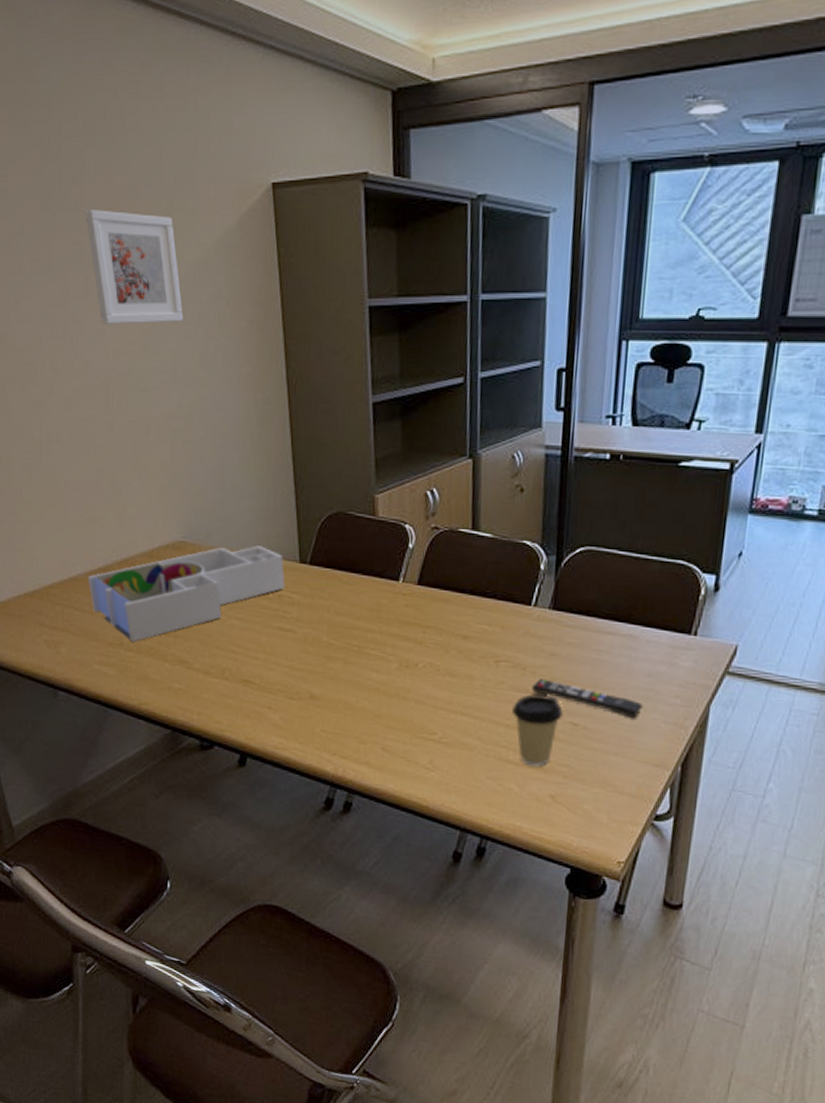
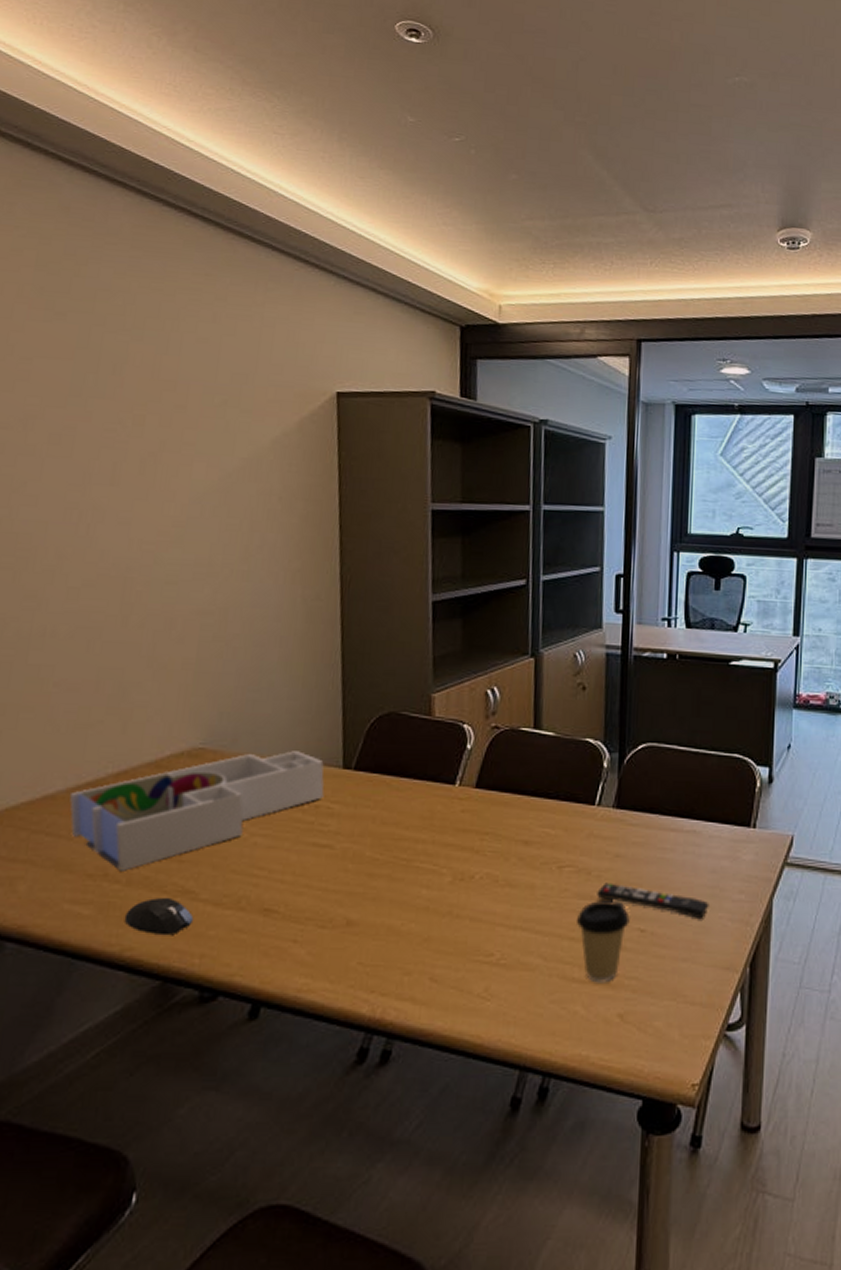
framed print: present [85,209,184,325] -> none [122,399,228,515]
mouse: none [139,664,190,695] -> present [124,897,194,934]

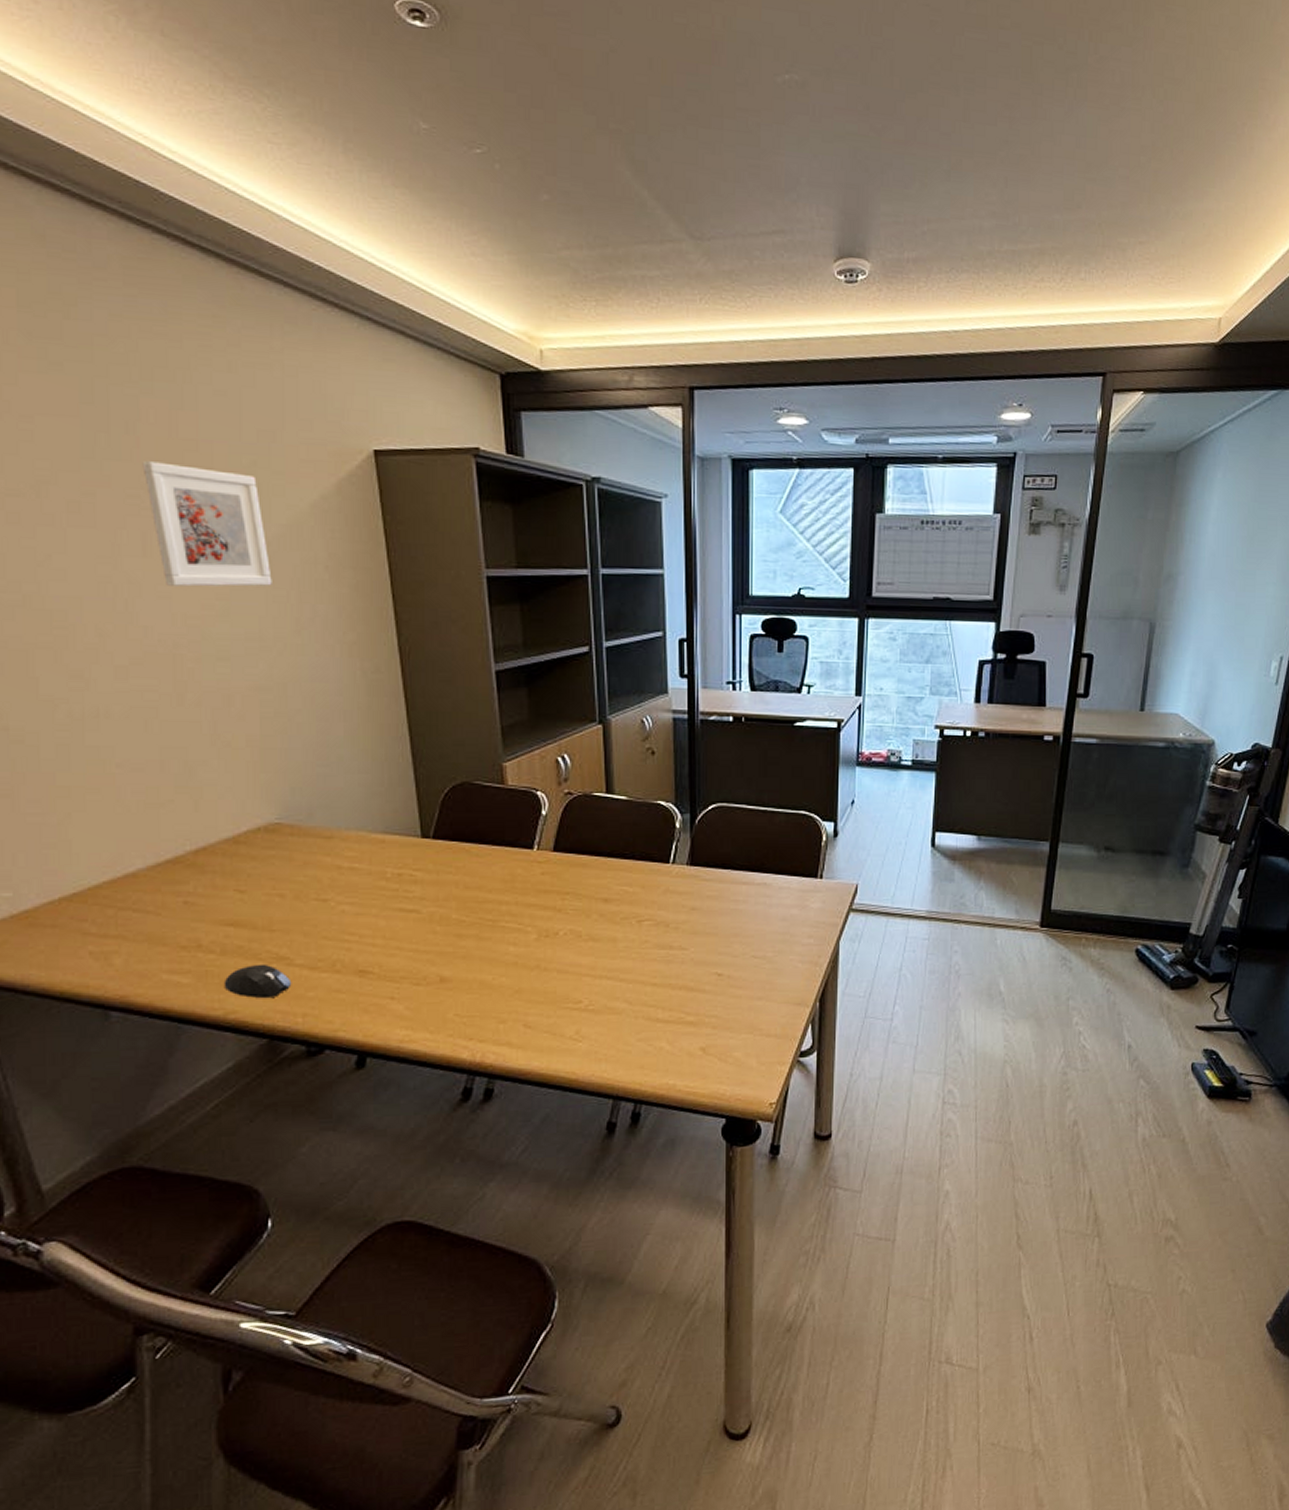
desk organizer: present [69,751,325,871] -> none [150,823,406,942]
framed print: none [122,399,228,515] -> present [142,461,272,587]
coffee cup: present [576,901,630,983] -> none [657,950,707,1022]
remote control: present [597,882,709,920] -> none [675,933,781,963]

